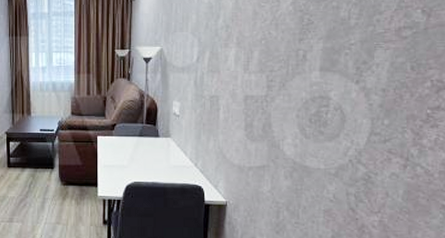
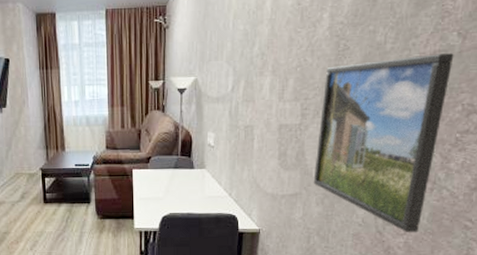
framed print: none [281,30,419,212] -> present [313,53,454,233]

